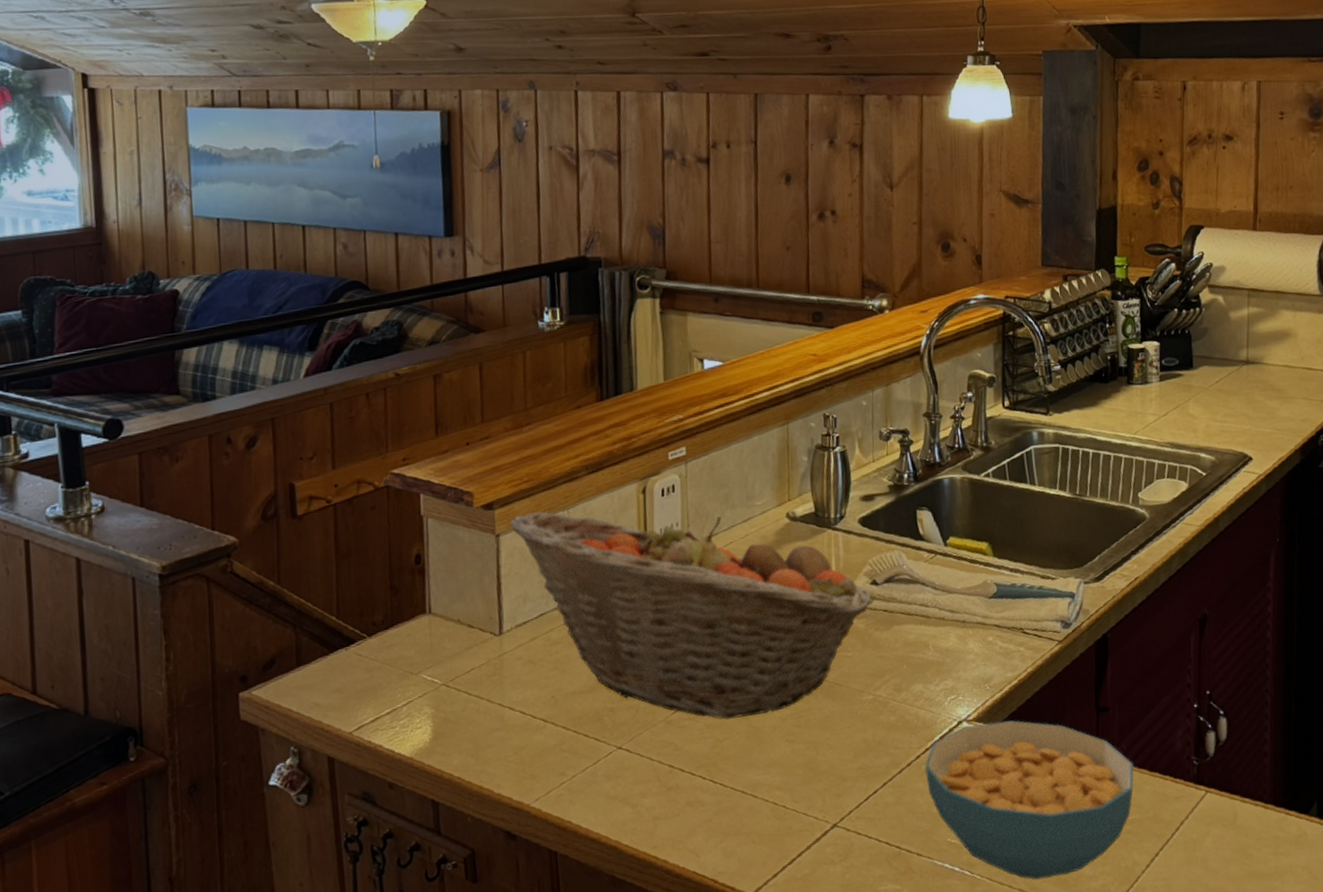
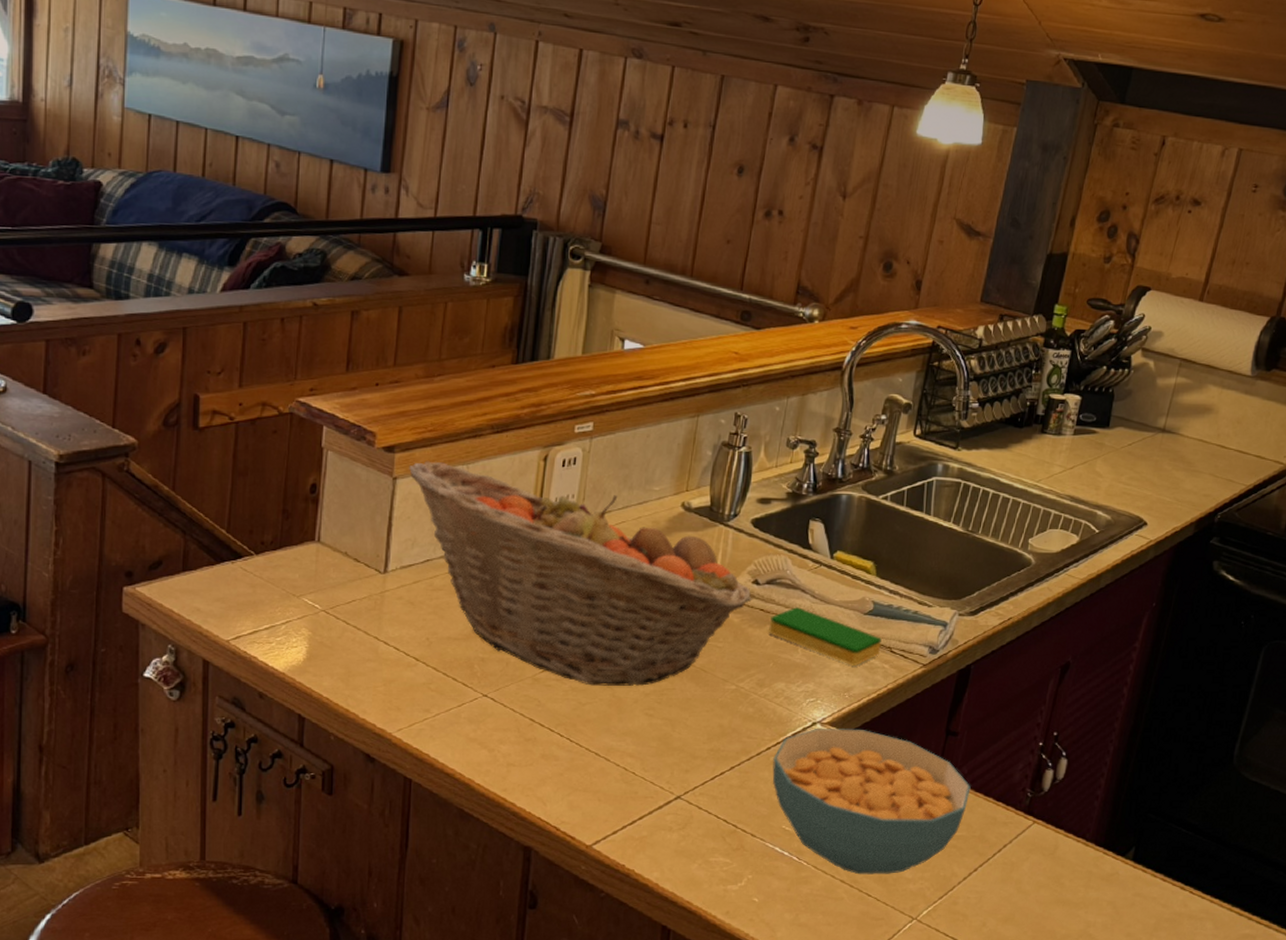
dish sponge: none [895,601,1013,654] -> present [769,607,882,666]

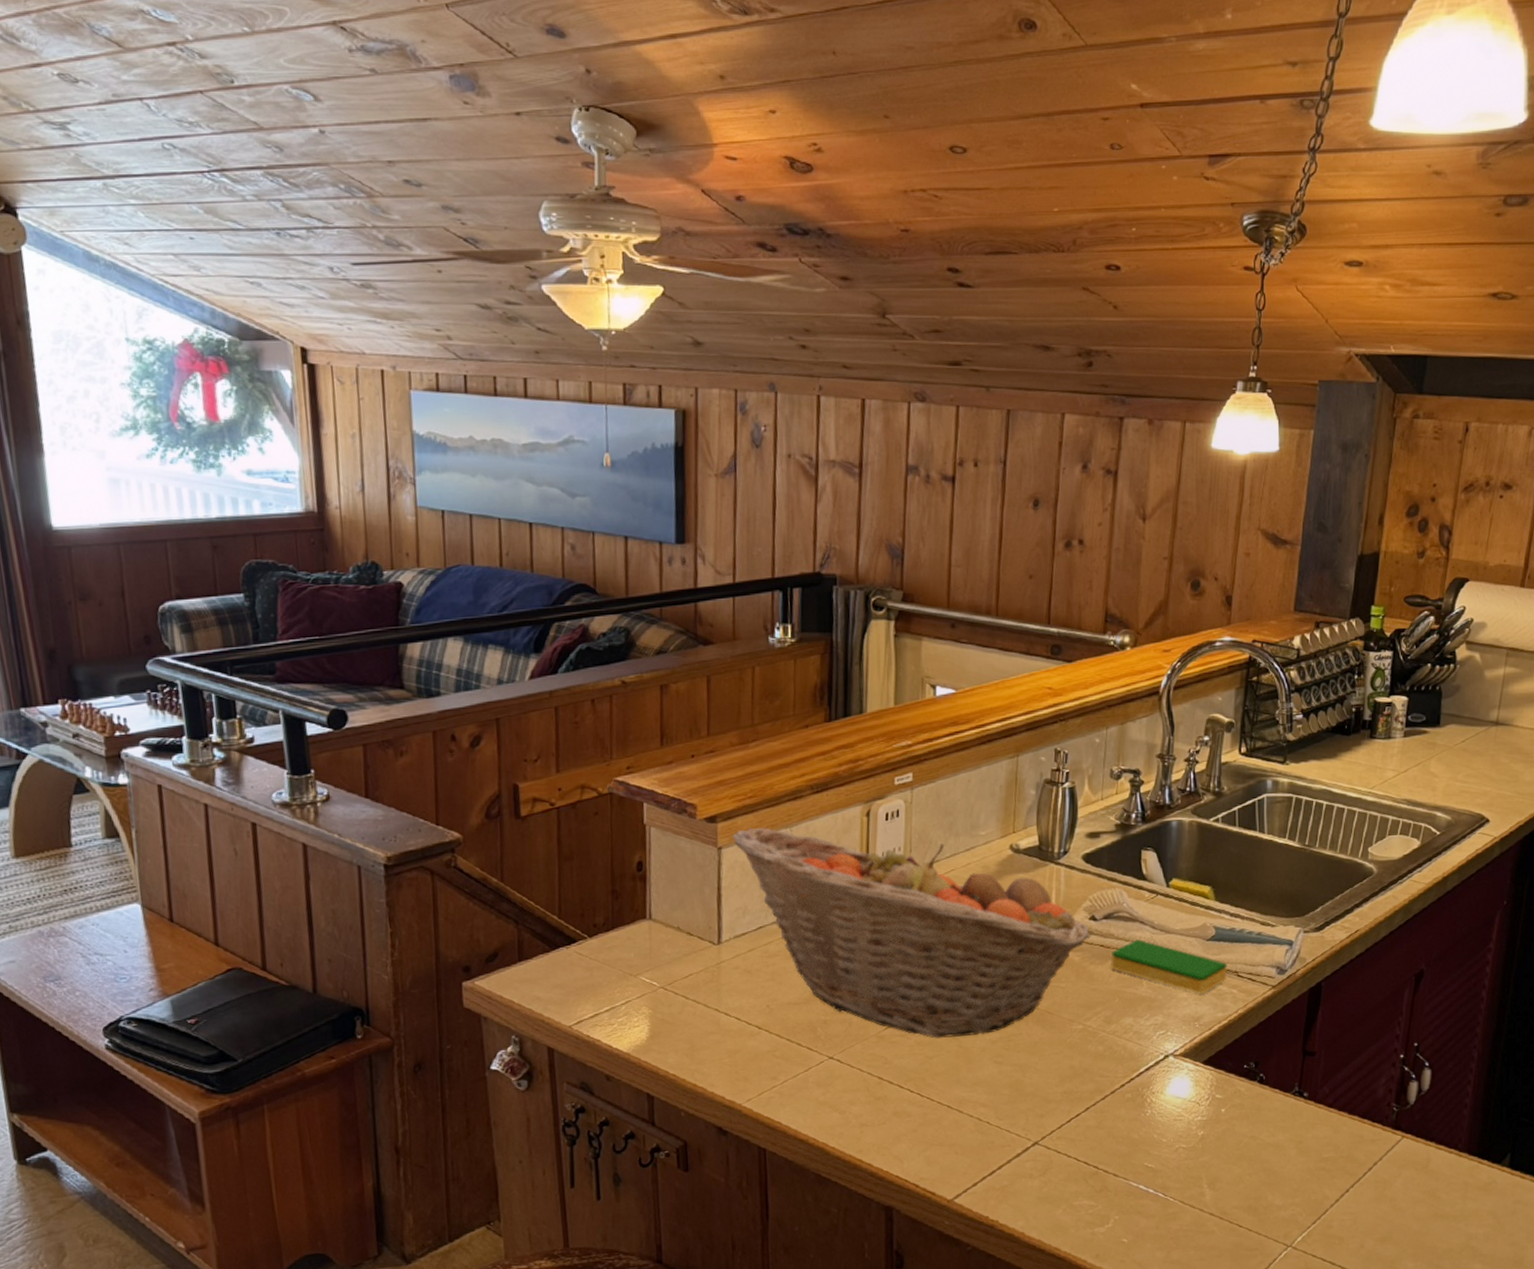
cereal bowl: present [772,728,971,875] -> none [1128,1057,1334,1206]

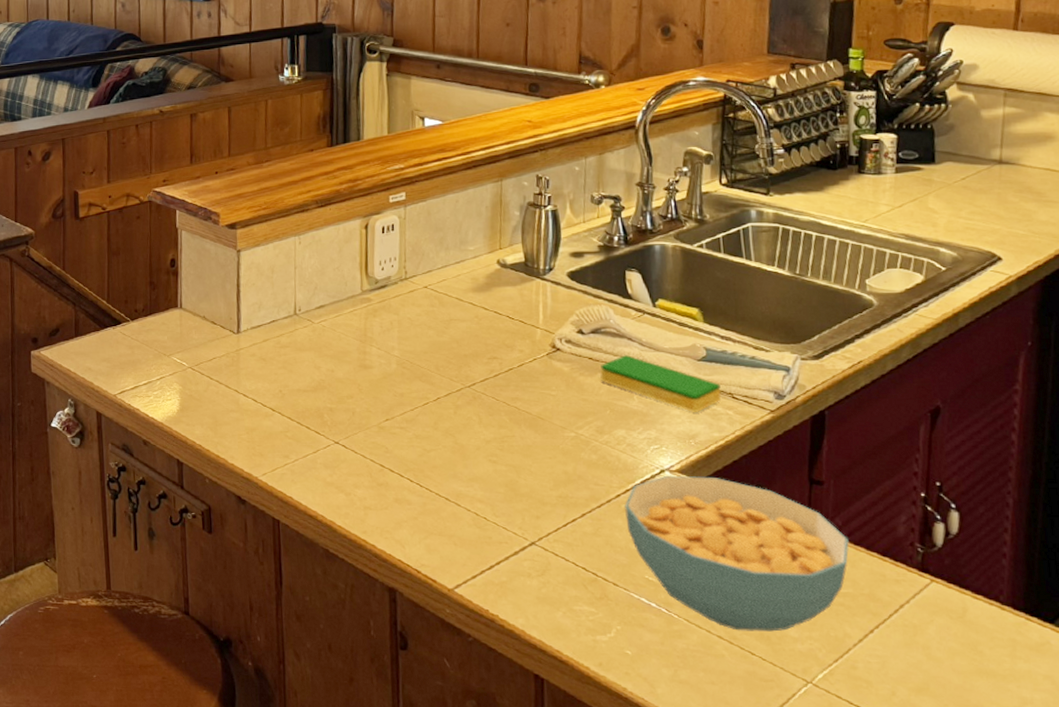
fruit basket: present [731,827,1092,1038] -> none [249,234,580,433]
cereal bowl: none [1128,1057,1334,1206] -> present [625,475,849,632]

